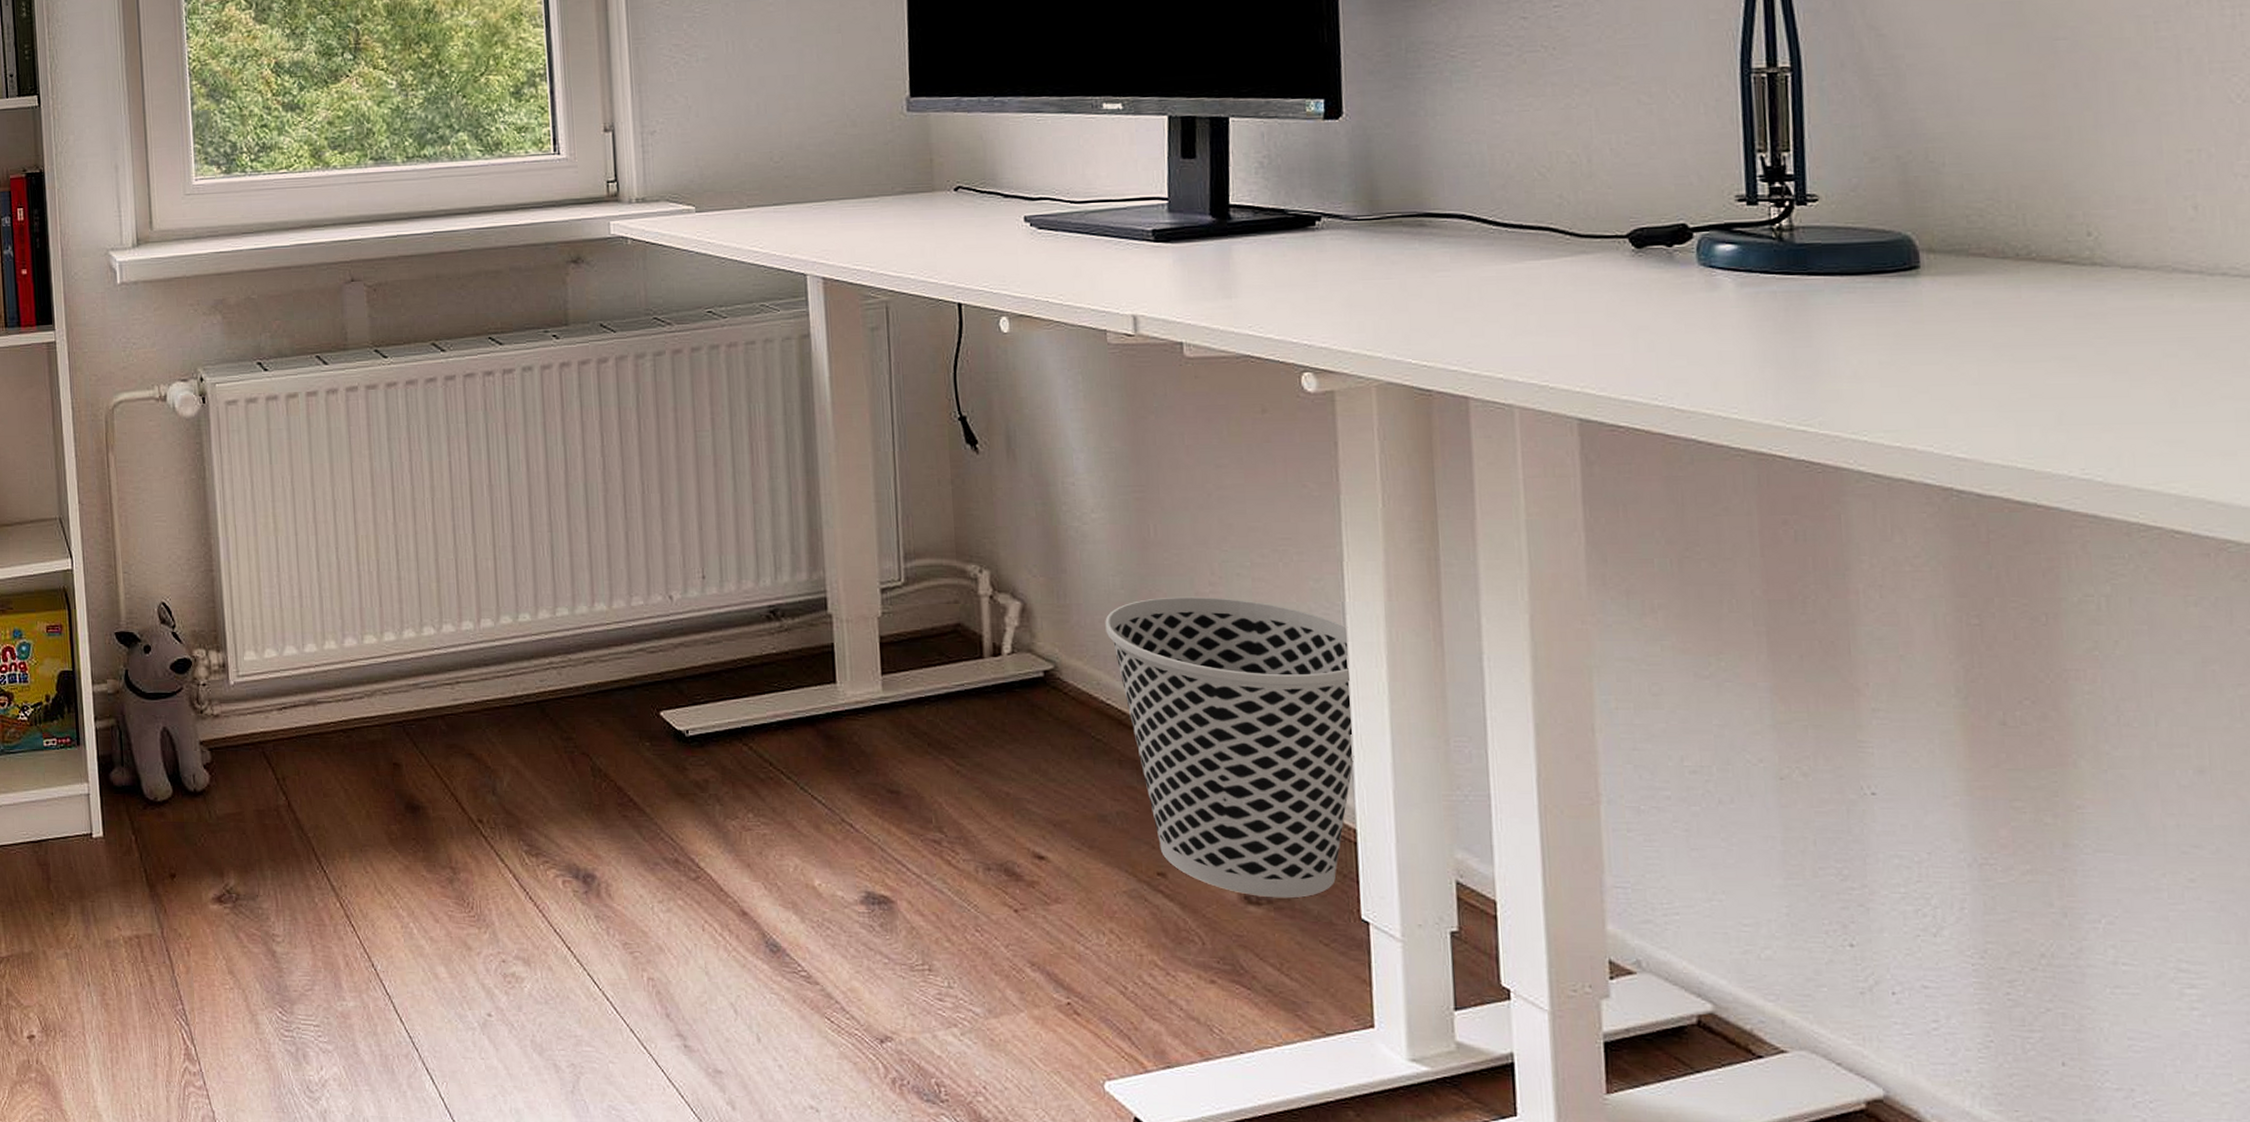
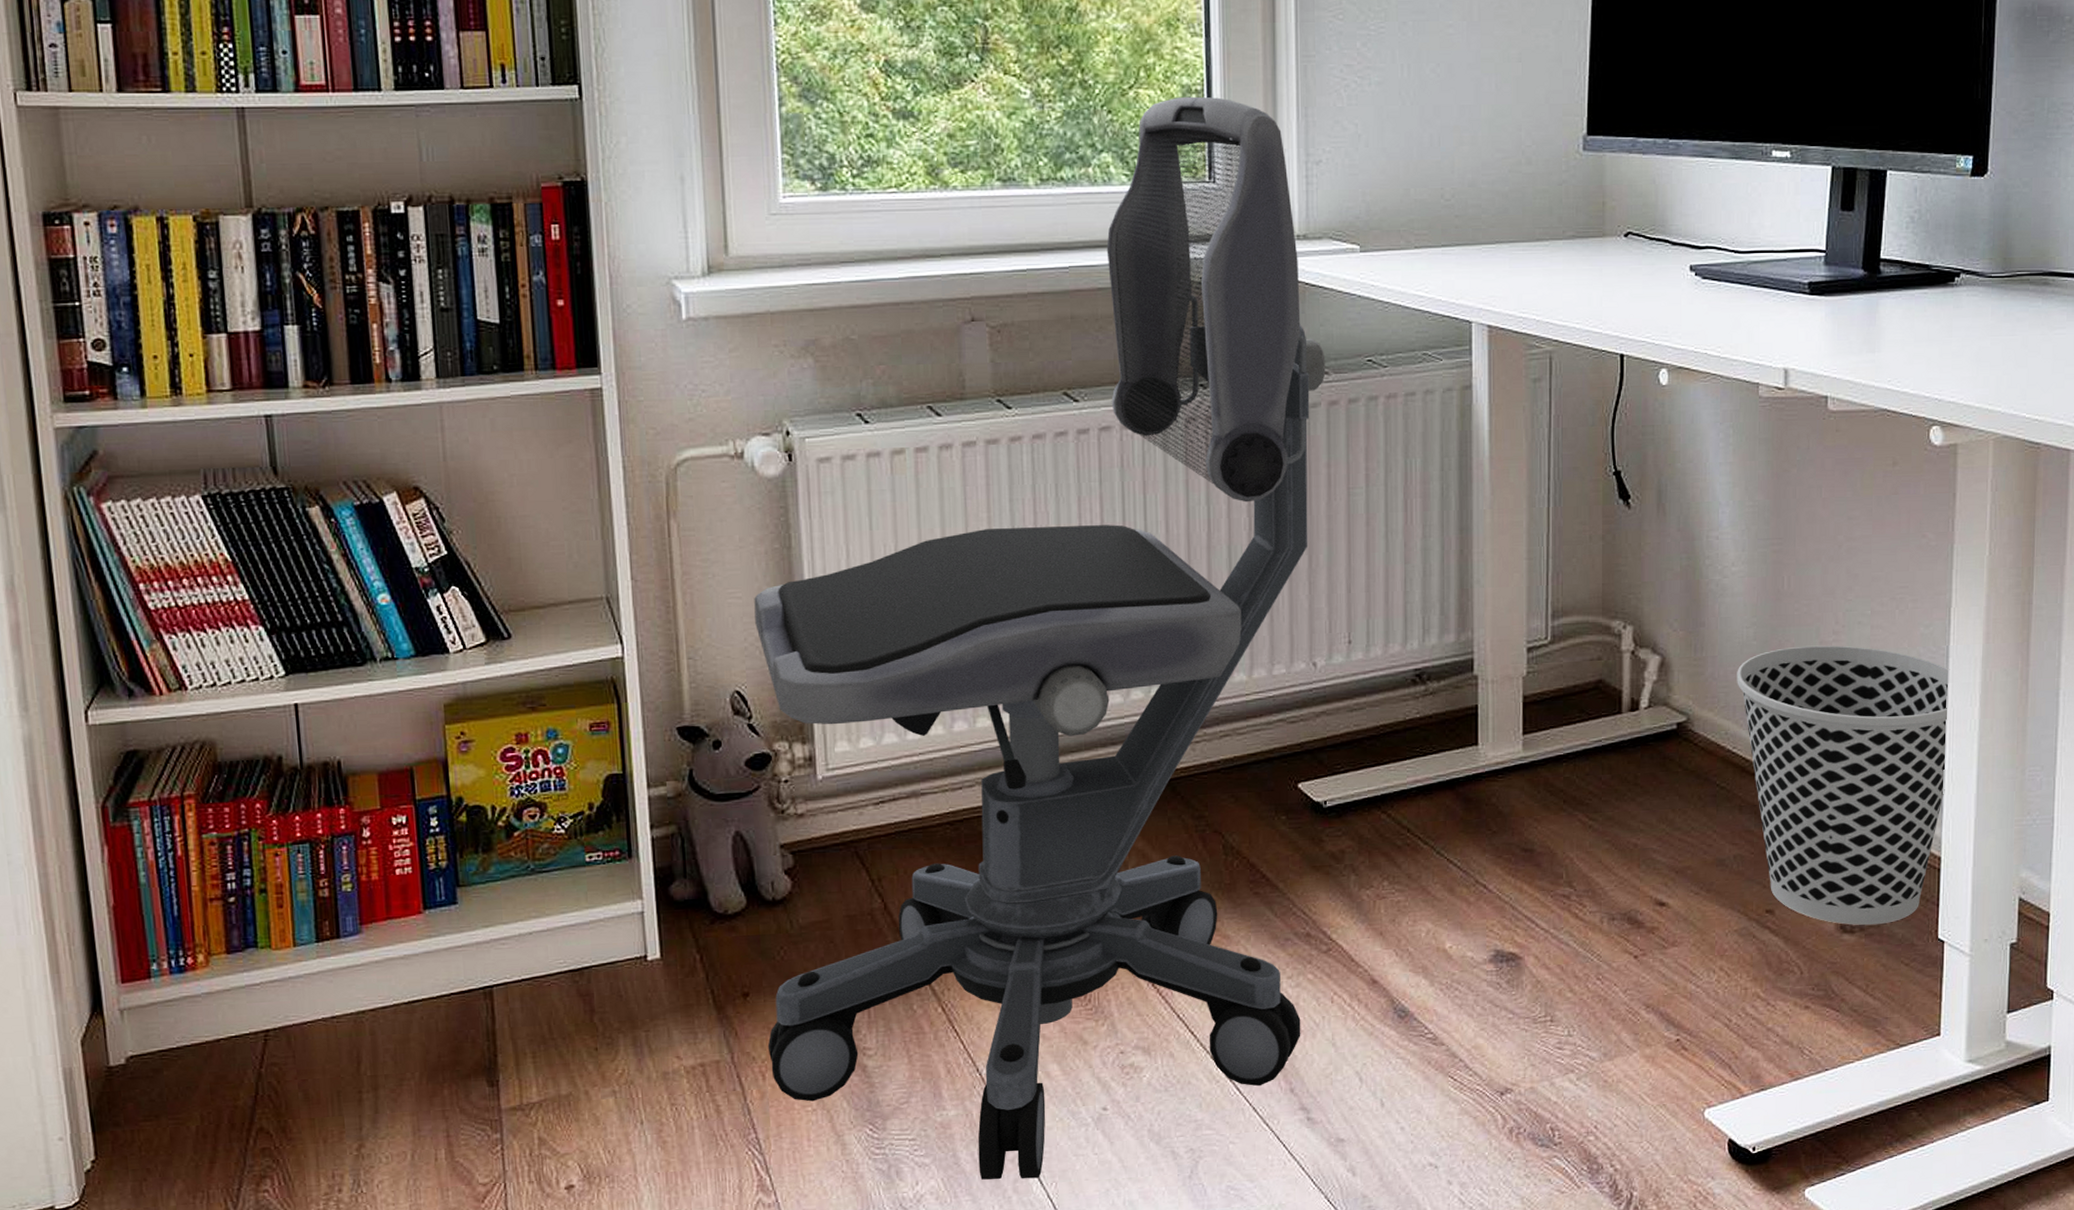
office chair: none [176,79,674,1076] -> present [754,96,1326,1180]

